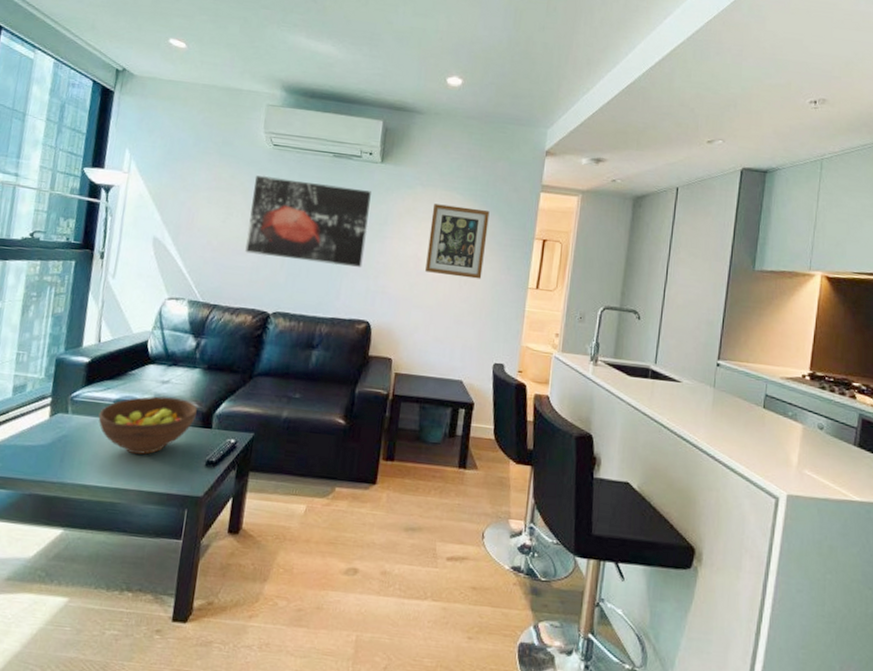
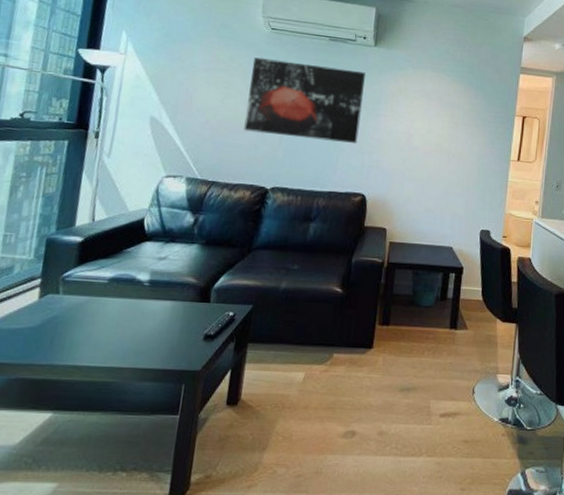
fruit bowl: present [98,396,197,455] -> none [91,273,195,332]
wall art: present [425,204,490,279] -> none [417,84,475,153]

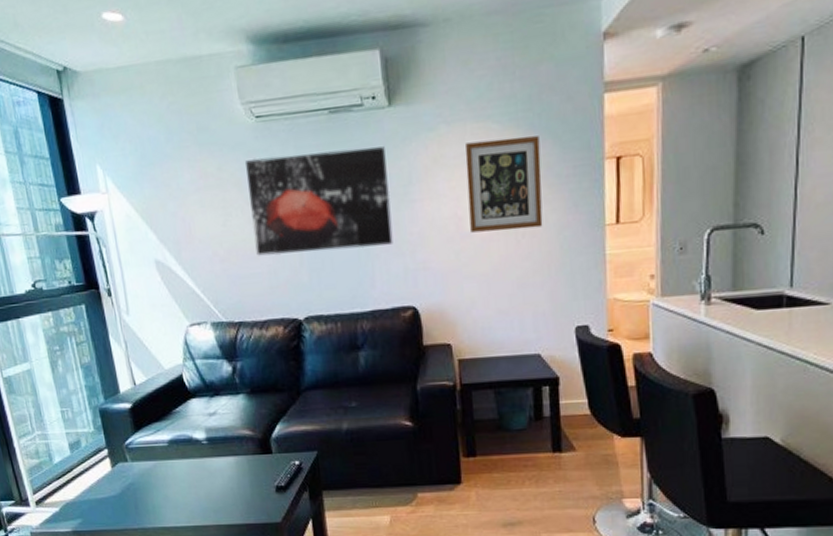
wall art: none [417,84,475,153] -> present [465,136,543,233]

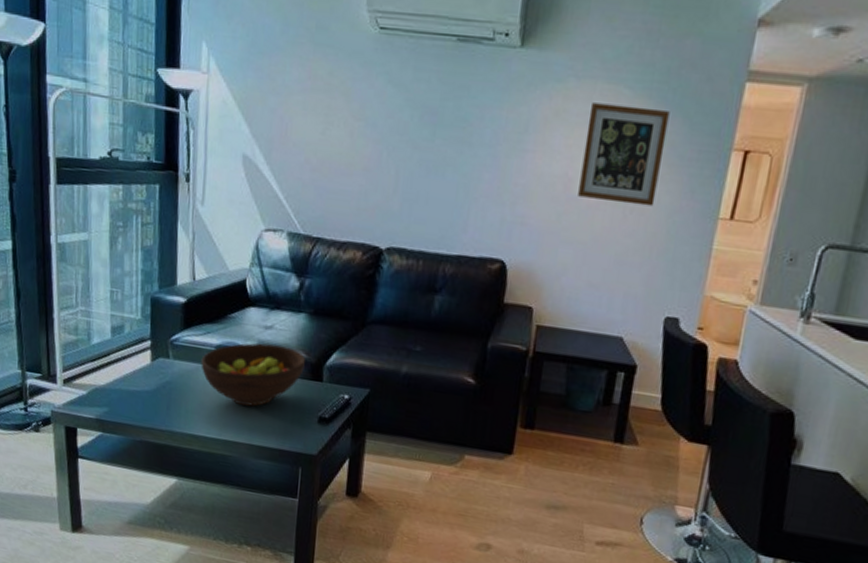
fruit bowl: none [157,428,253,490] -> present [201,343,305,407]
wall art: present [244,146,393,256] -> none [350,70,508,191]

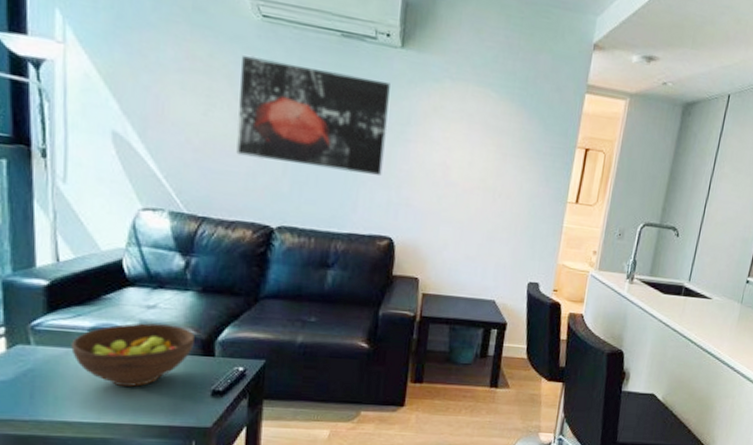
wall art: none [350,70,508,191] -> present [236,55,390,175]
wall art: present [578,103,670,207] -> none [455,102,528,192]

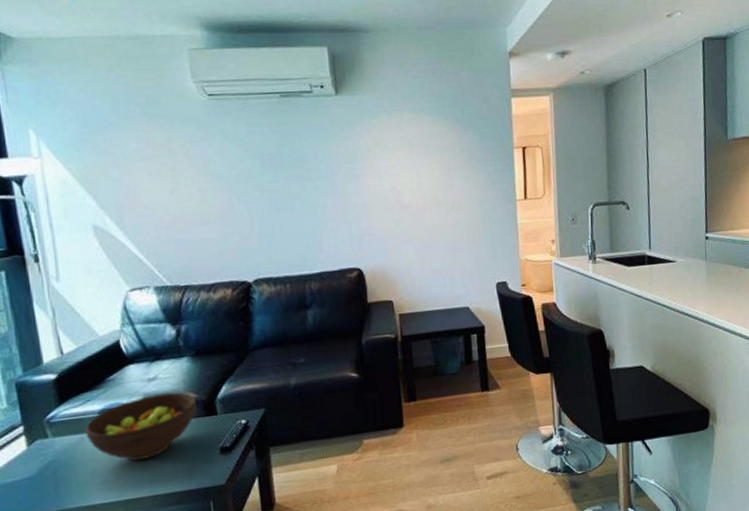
wall art: present [236,55,390,175] -> none [195,128,340,222]

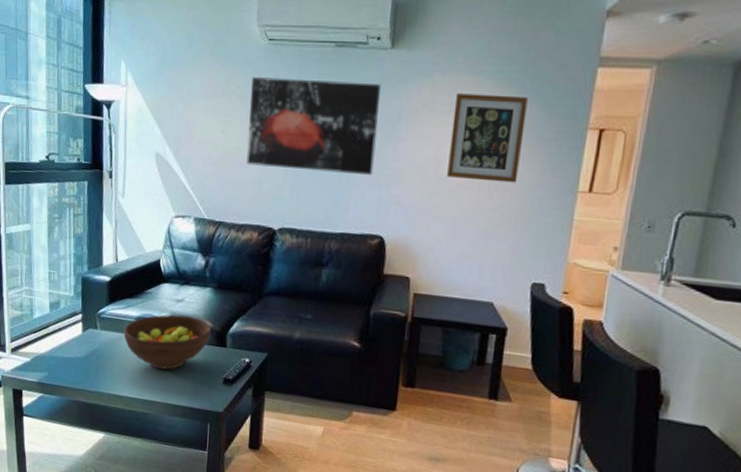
wall art: none [195,128,340,222] -> present [246,76,381,175]
wall art: none [402,127,468,204] -> present [447,93,528,183]

